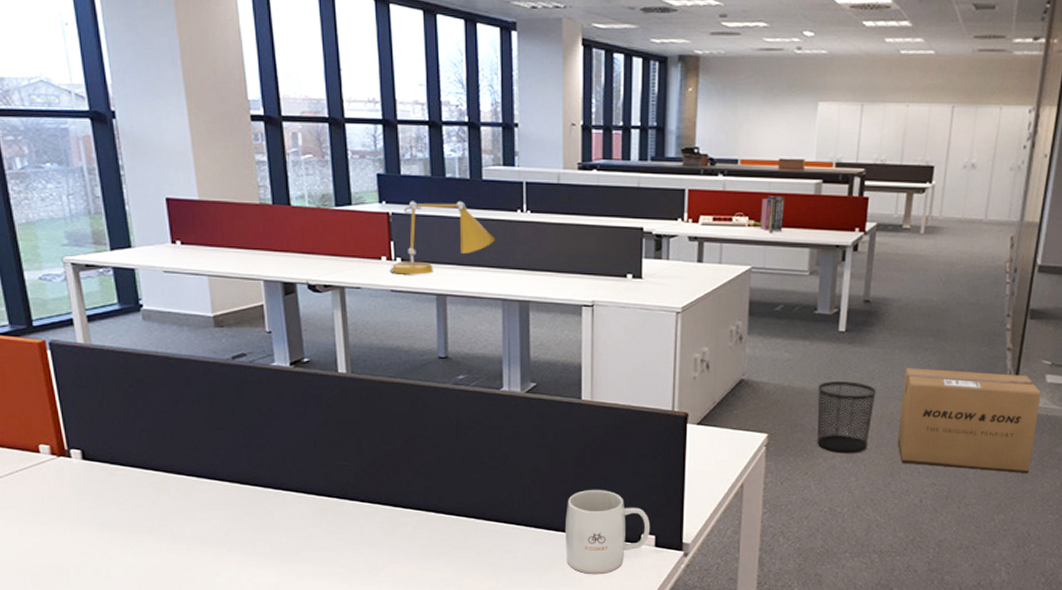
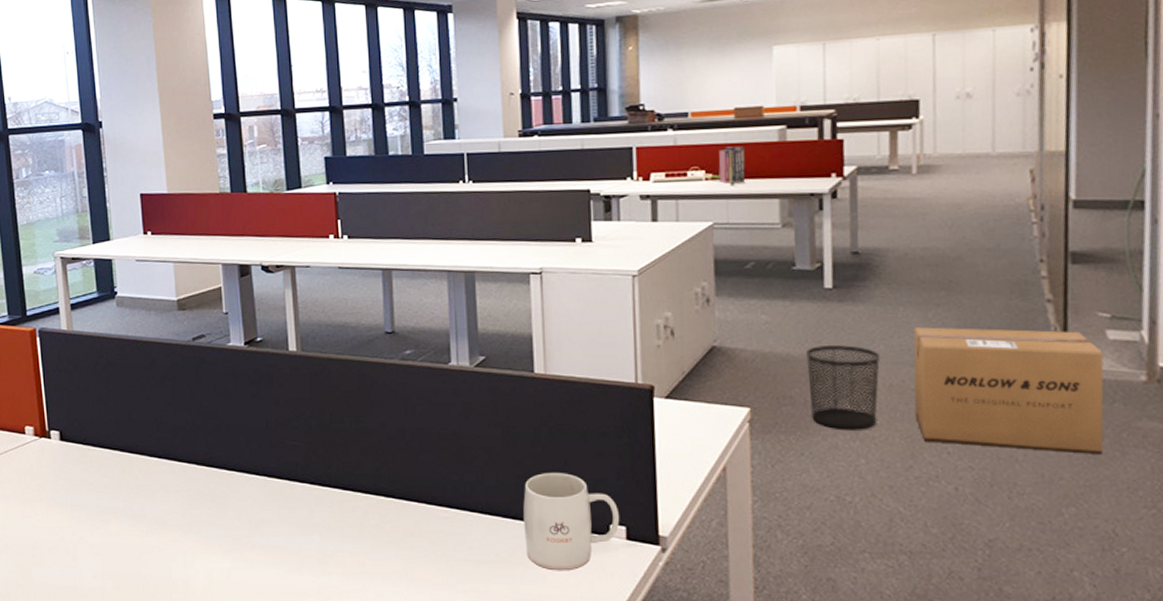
table lamp: present [389,201,495,275] -> none [336,176,438,251]

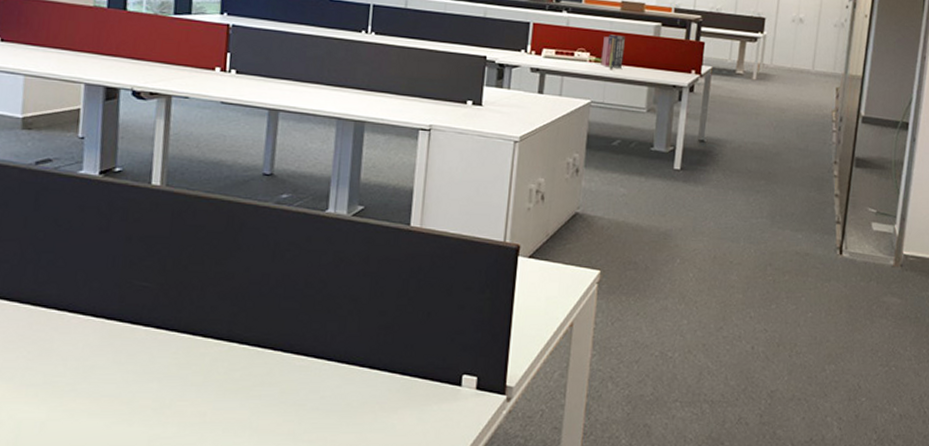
mug: present [523,472,620,571] -> none [378,323,473,420]
waste bin: present [806,345,880,430] -> none [649,219,709,295]
box: present [913,327,1104,454] -> none [729,209,868,322]

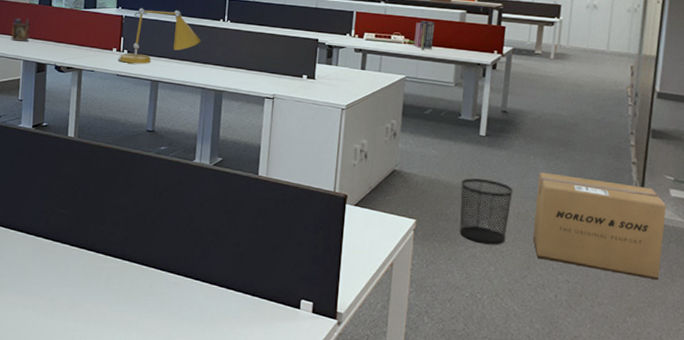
desk organizer: none [66,25,95,58] -> present [11,17,30,42]
table lamp: none [222,14,336,89] -> present [117,8,201,64]
waste bin: none [649,219,709,295] -> present [459,178,513,245]
box: none [729,209,868,322] -> present [533,172,666,280]

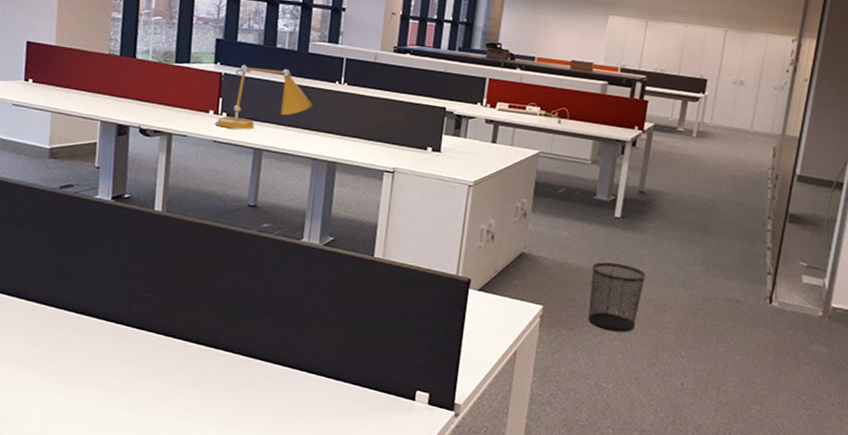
desk organizer: present [11,17,30,42] -> none [86,70,110,99]
books: present [414,20,435,49] -> none [550,91,575,123]
box: present [533,172,666,280] -> none [662,256,797,367]

